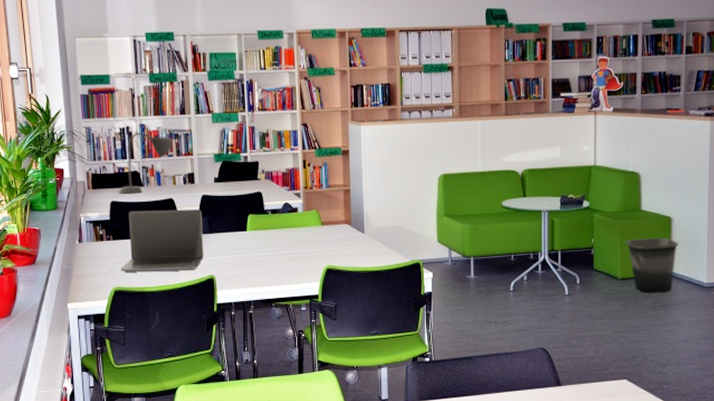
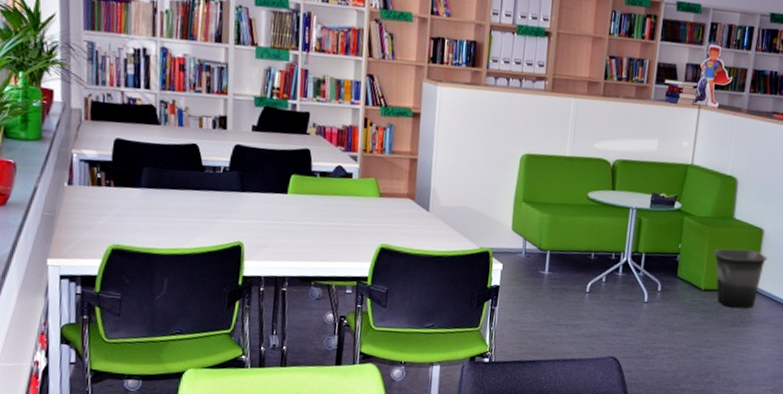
desk lamp: present [118,132,173,194] -> none [125,57,203,133]
laptop computer: present [120,209,204,272] -> none [121,153,234,235]

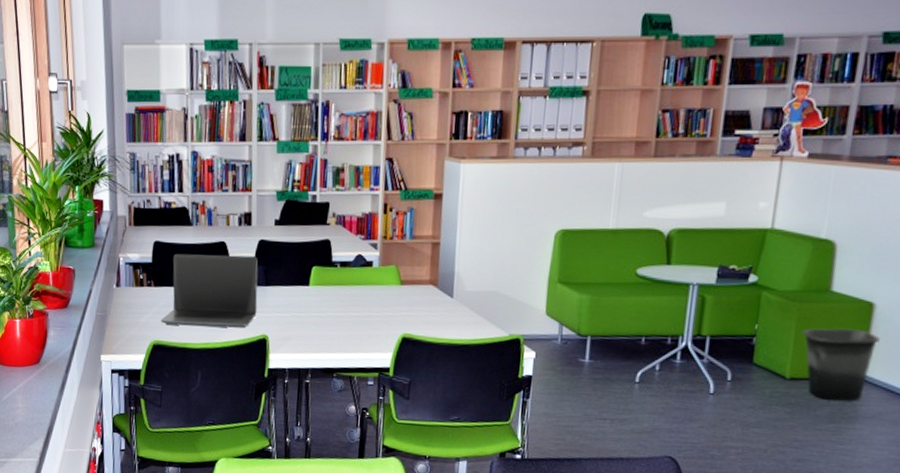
laptop computer: none [121,153,234,235] -> present [160,253,258,328]

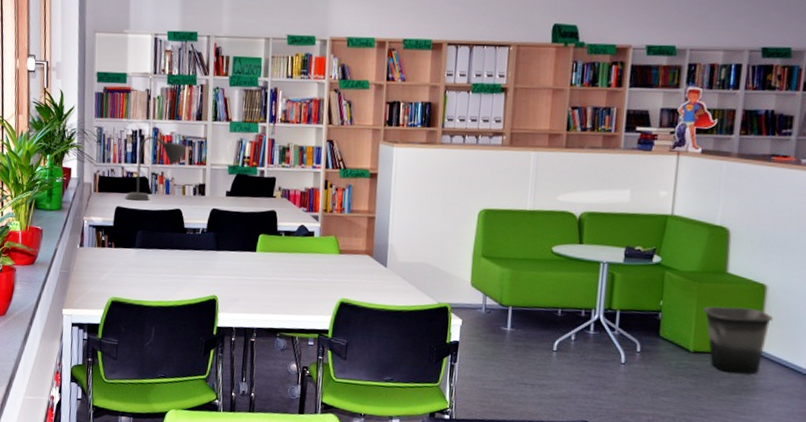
laptop computer: present [160,253,258,328] -> none [119,218,210,289]
desk lamp: none [163,161,229,234] -> present [124,136,186,201]

